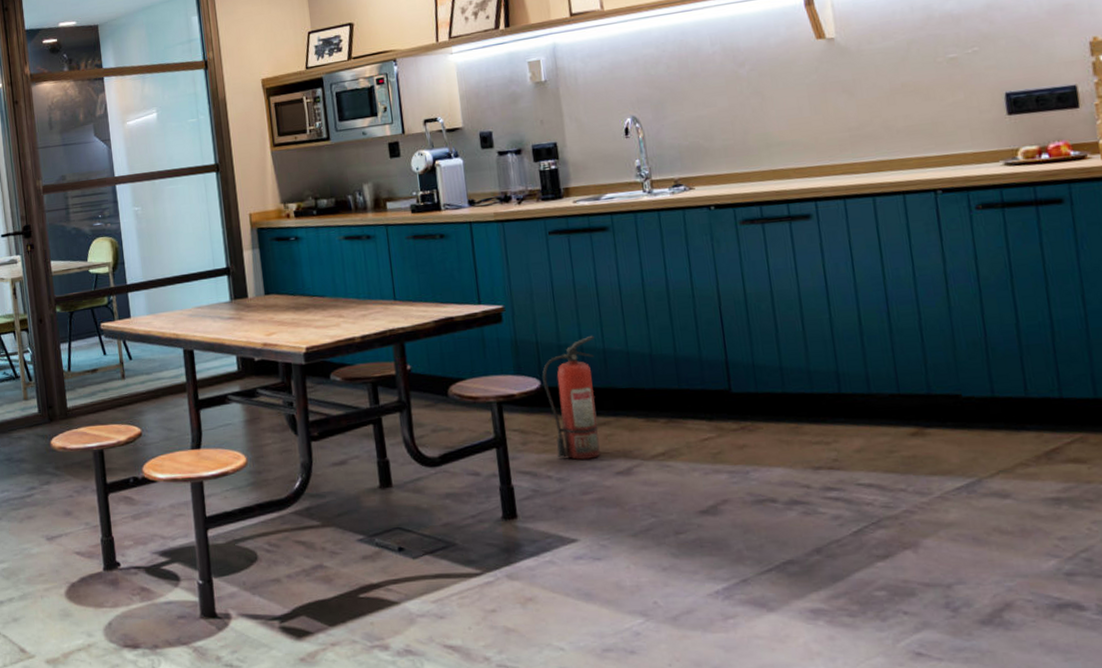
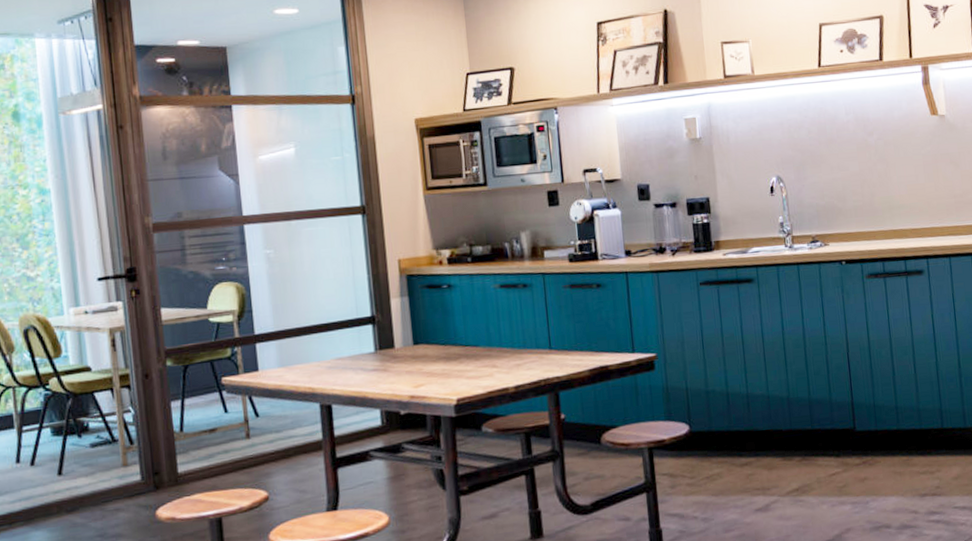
fire extinguisher: present [542,335,600,460] -> none [690,381,742,500]

